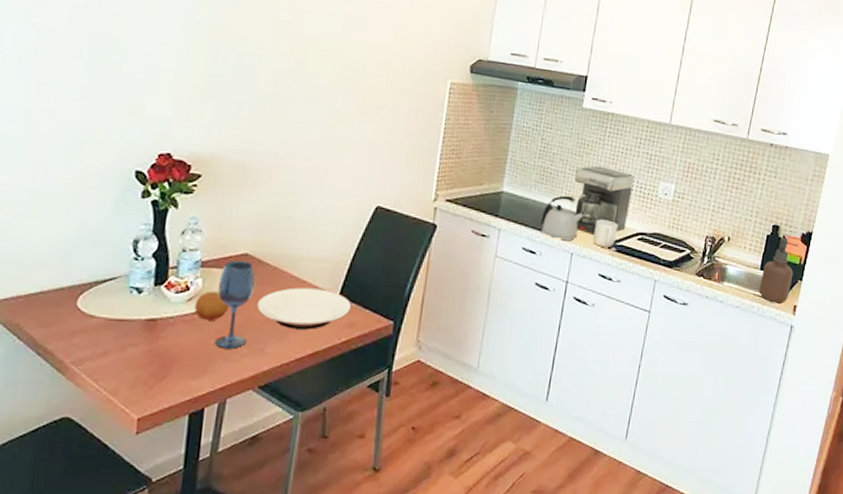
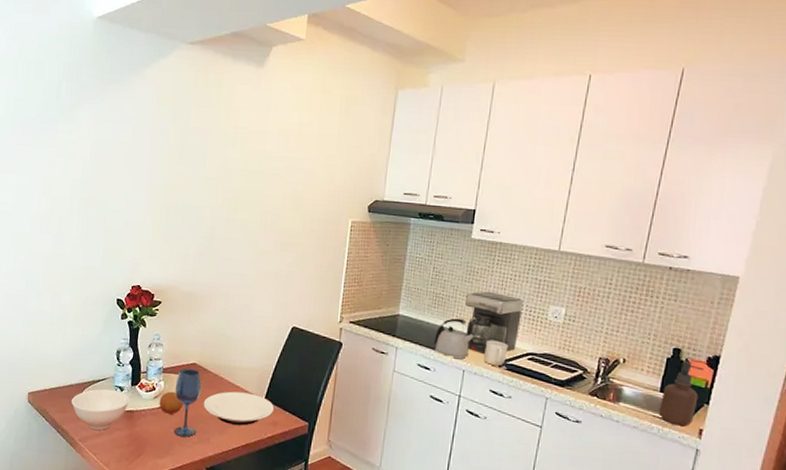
bowl: none [61,292,152,349] -> present [72,389,130,431]

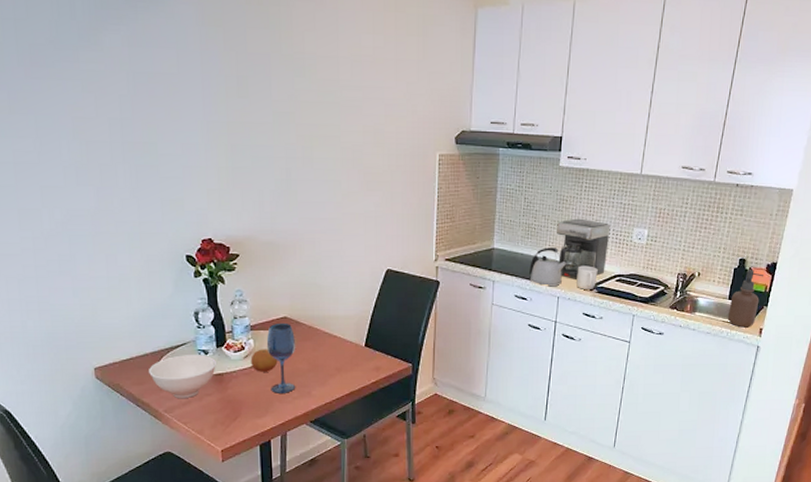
plate: present [203,391,274,426] -> none [299,341,375,375]

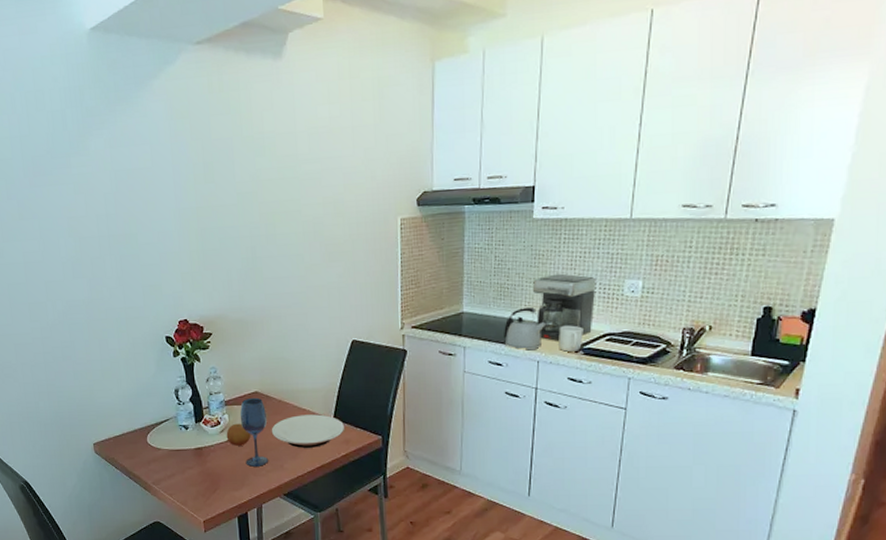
bowl: present [149,355,217,399] -> none [138,430,197,472]
plate: none [299,341,375,375] -> present [271,414,344,448]
soap dispenser: present [727,270,763,328] -> none [750,319,798,389]

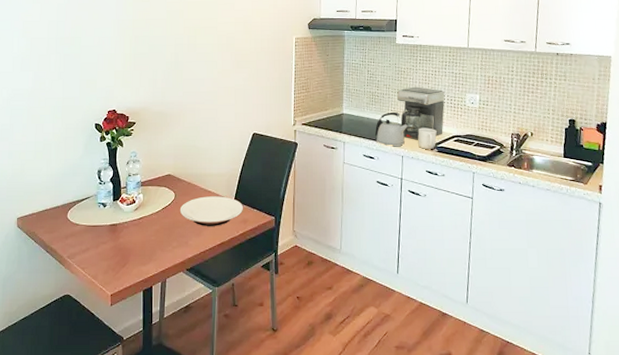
fruit: present [226,423,251,446] -> none [139,202,162,223]
wineglass: present [239,397,268,467] -> none [153,179,177,243]

